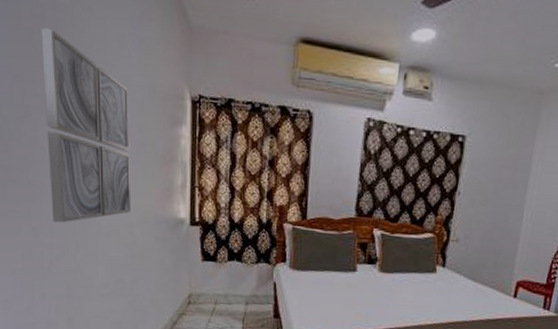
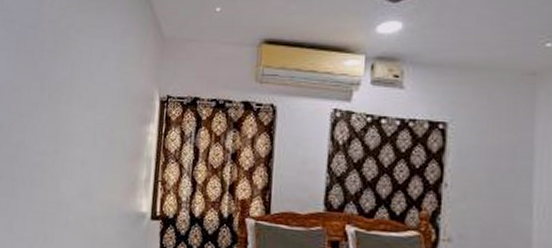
wall art: present [41,27,132,223] -> none [27,48,105,216]

